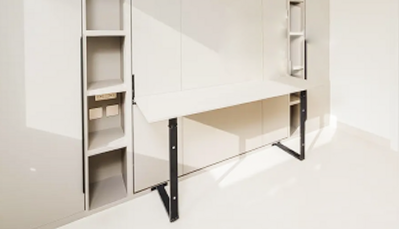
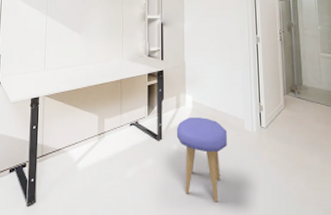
stool: none [319,137,373,219] -> present [176,117,228,202]

